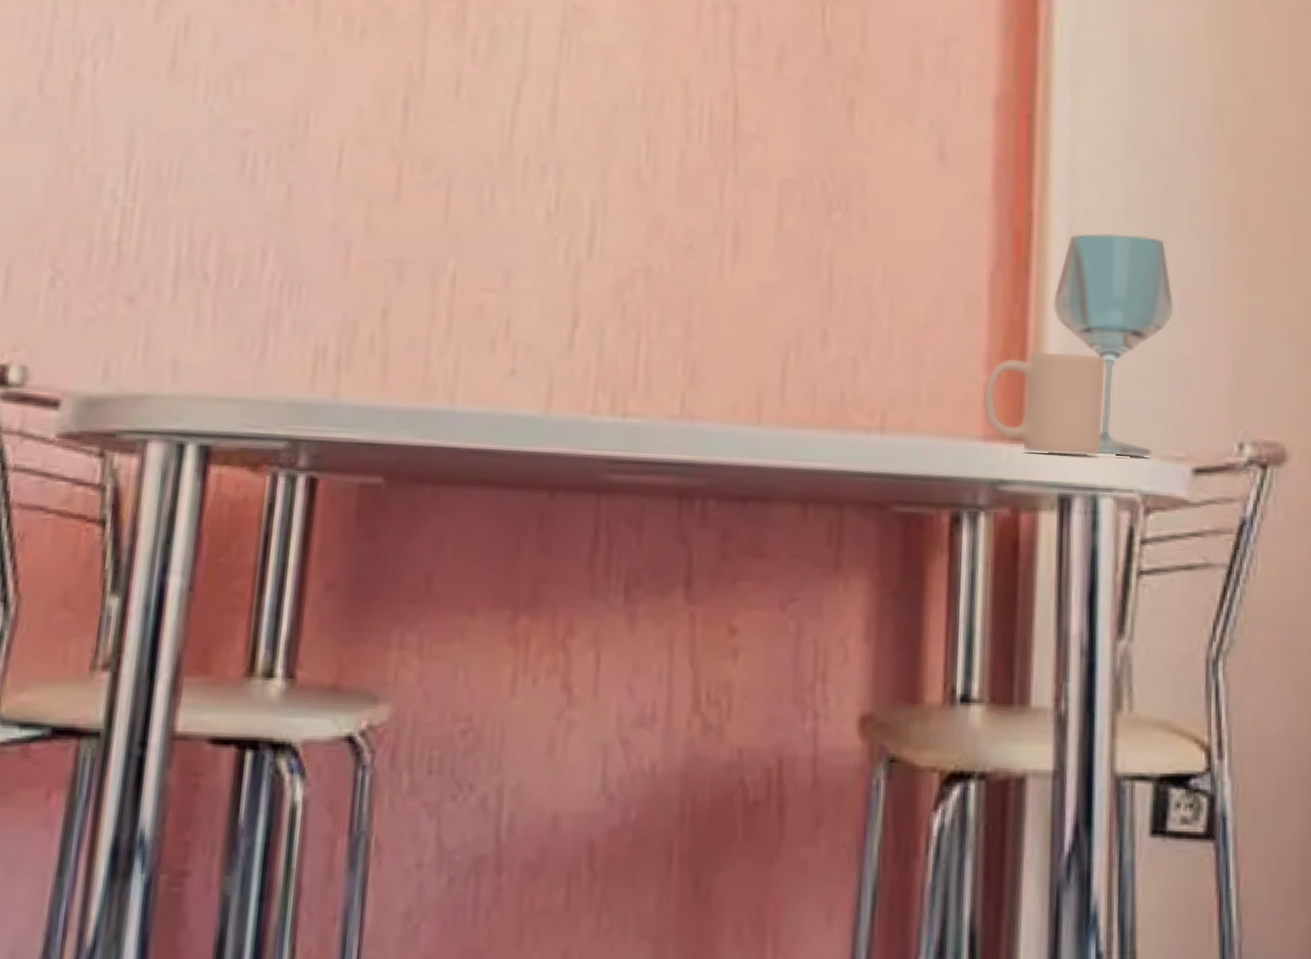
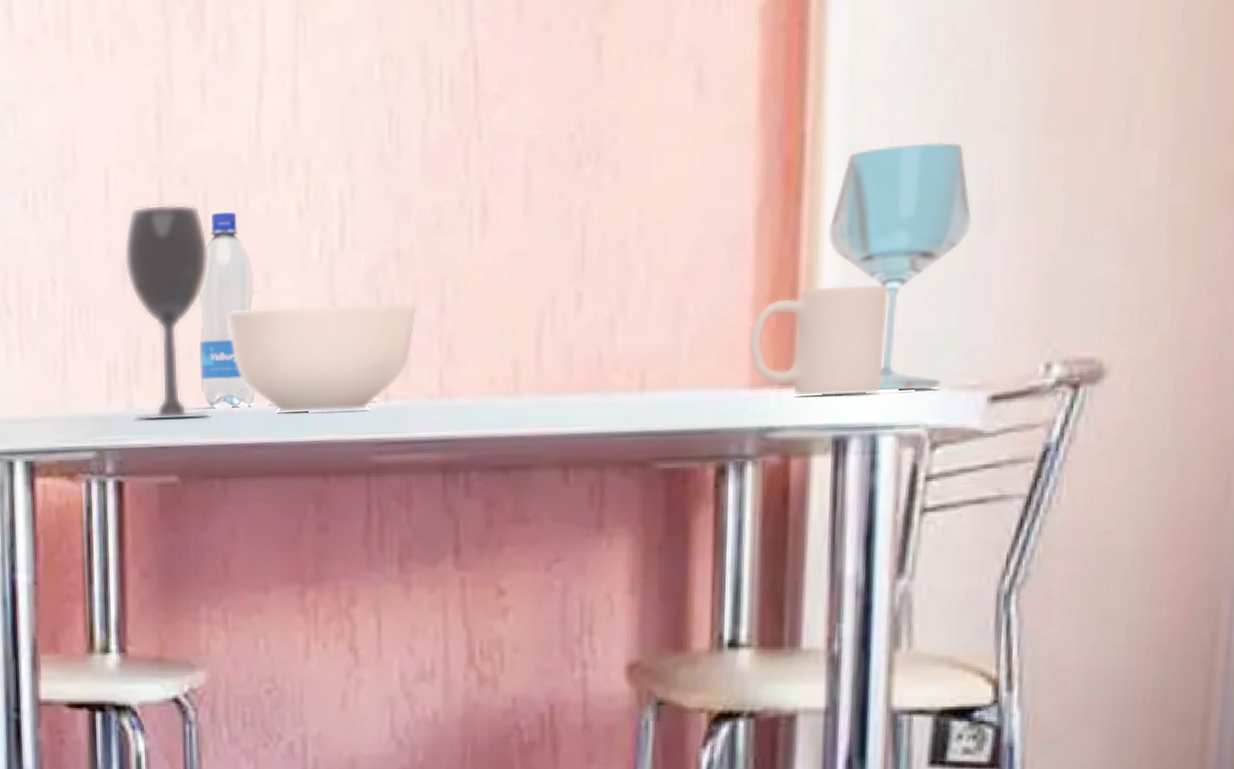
wine glass: none [340,187,446,416] -> present [124,204,209,421]
bottle: none [421,205,493,408] -> present [197,211,257,408]
bowl: none [460,307,663,425] -> present [229,302,417,413]

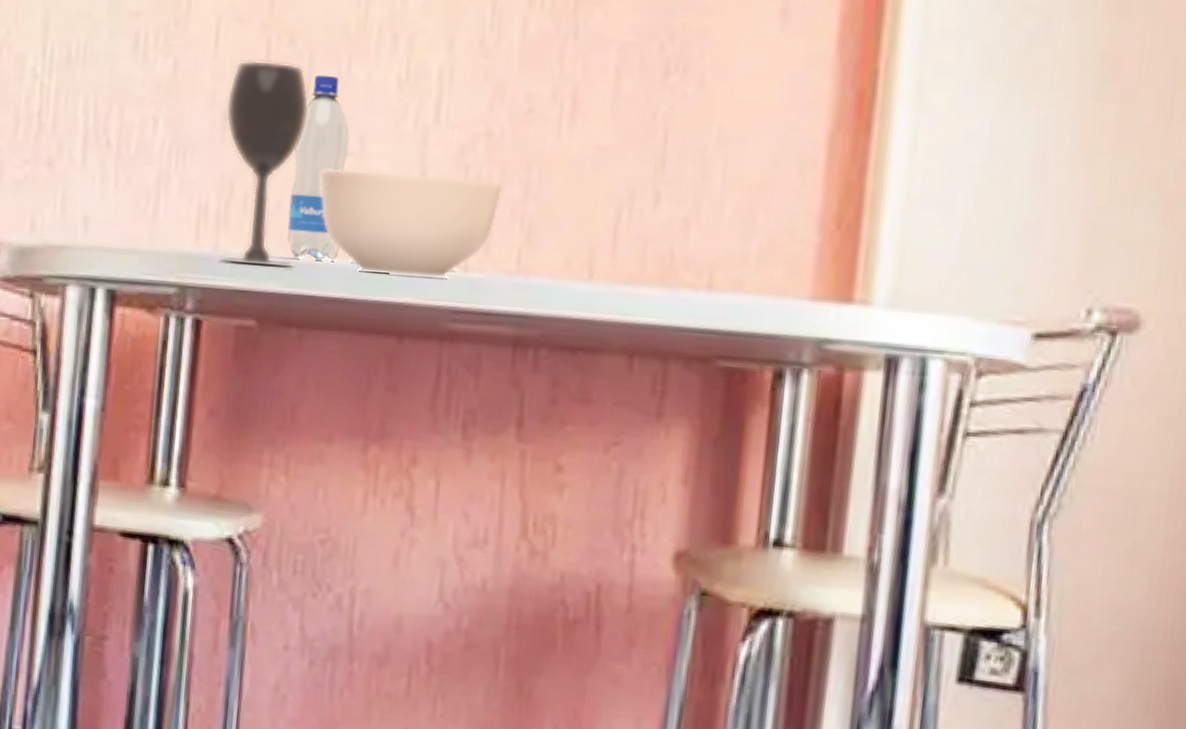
mug: present [748,285,888,396] -> none [812,212,946,318]
wine glass: present [828,142,972,390] -> none [893,91,1026,320]

